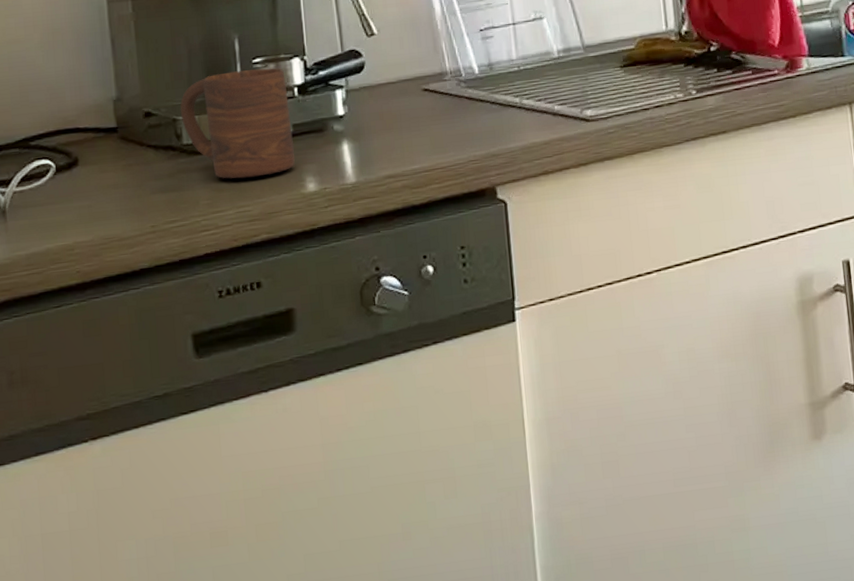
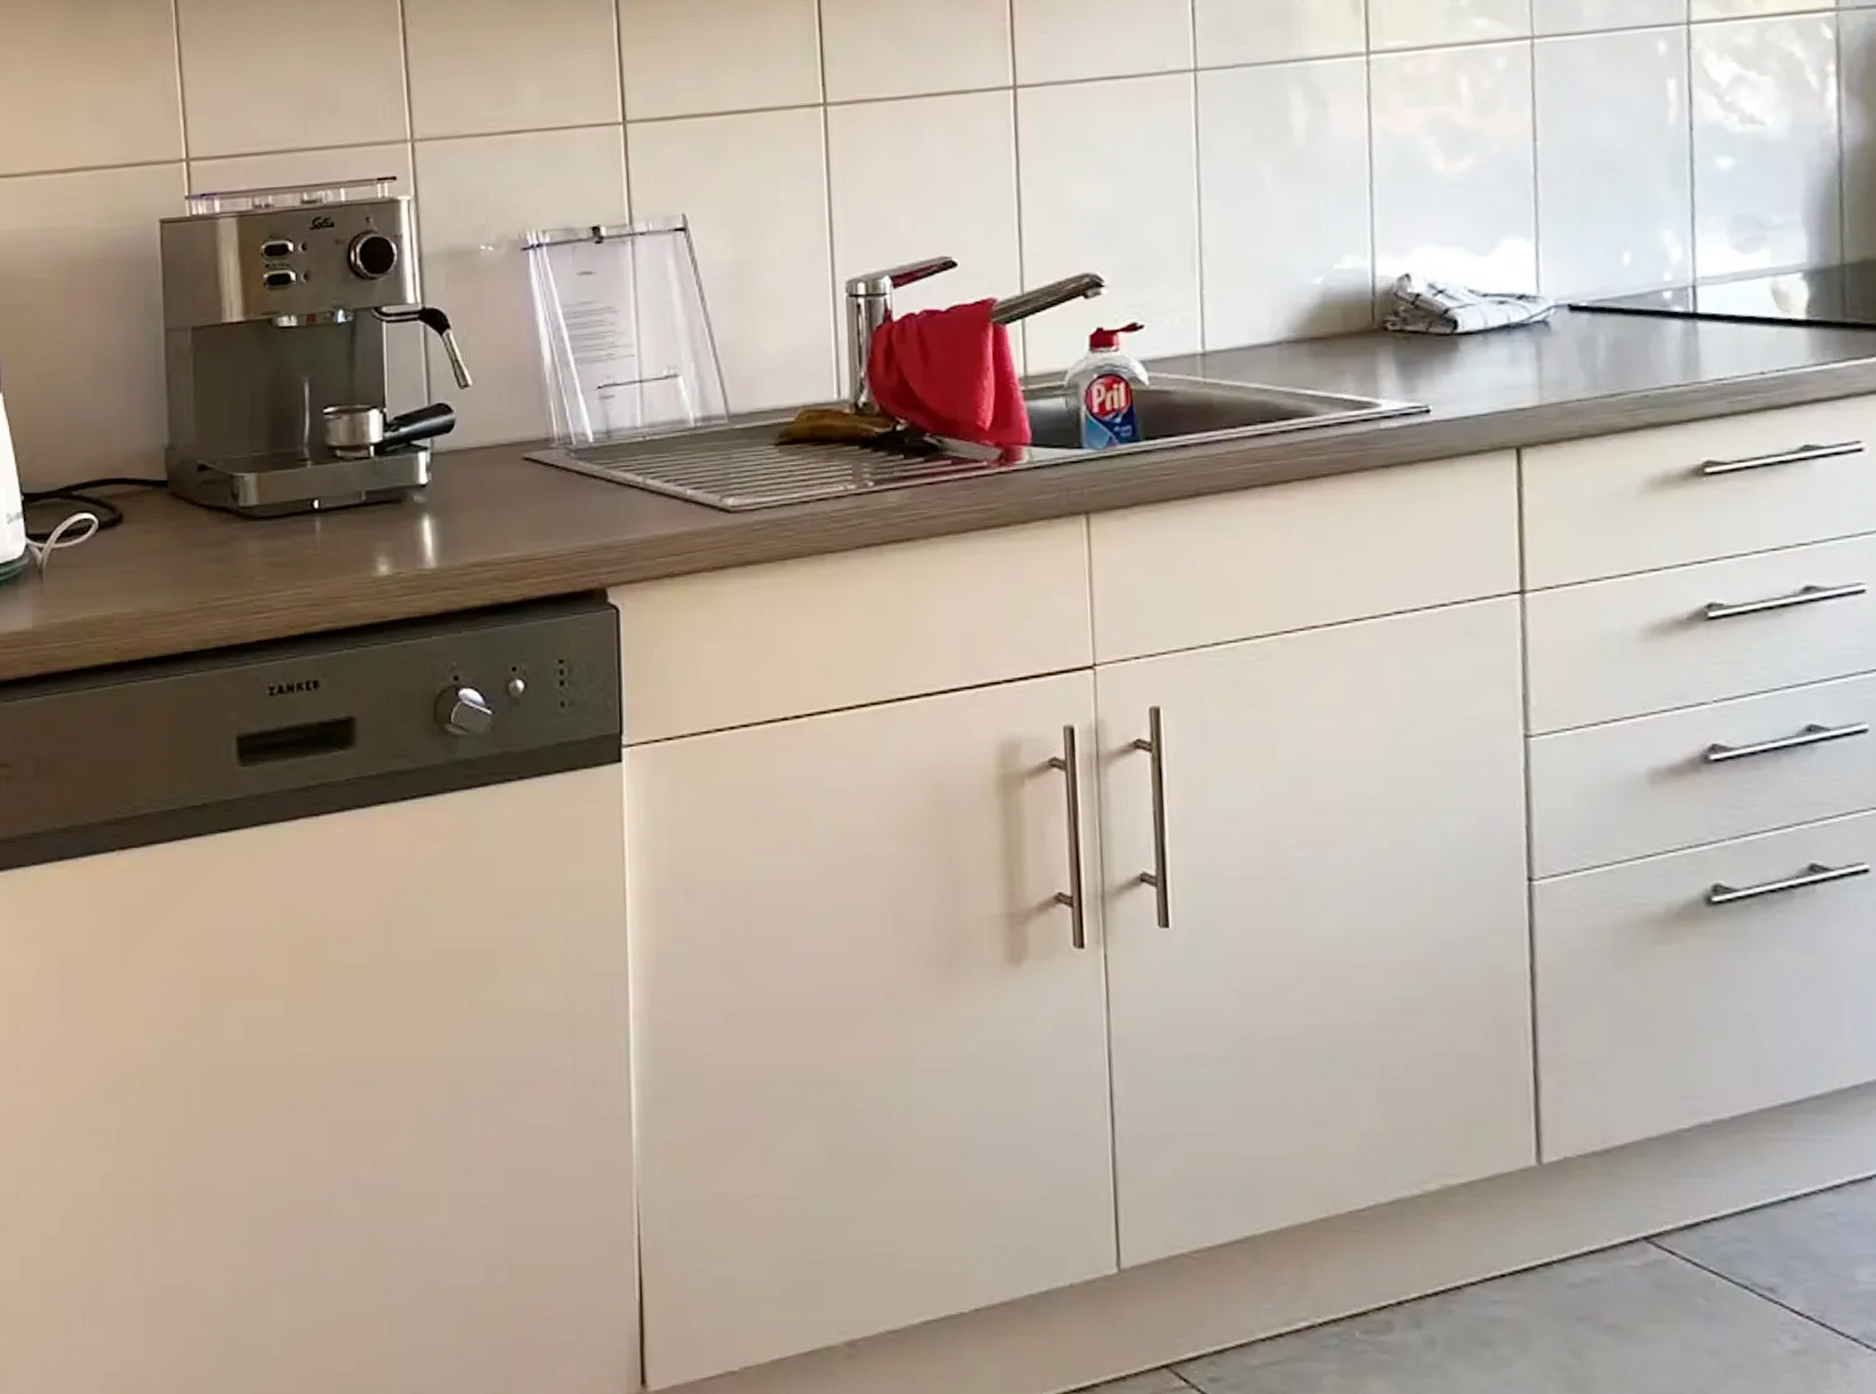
cup: present [180,68,295,179] -> none [238,420,367,553]

